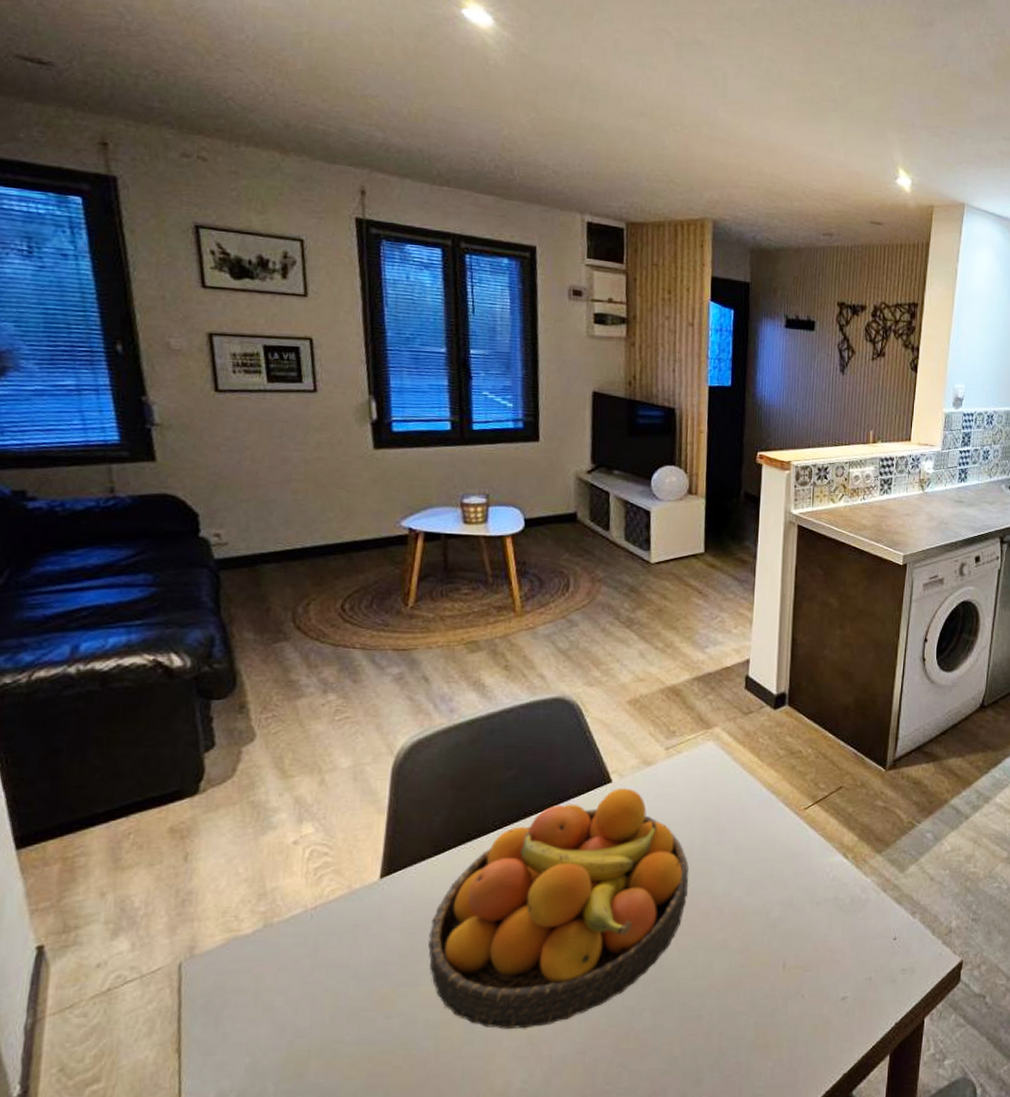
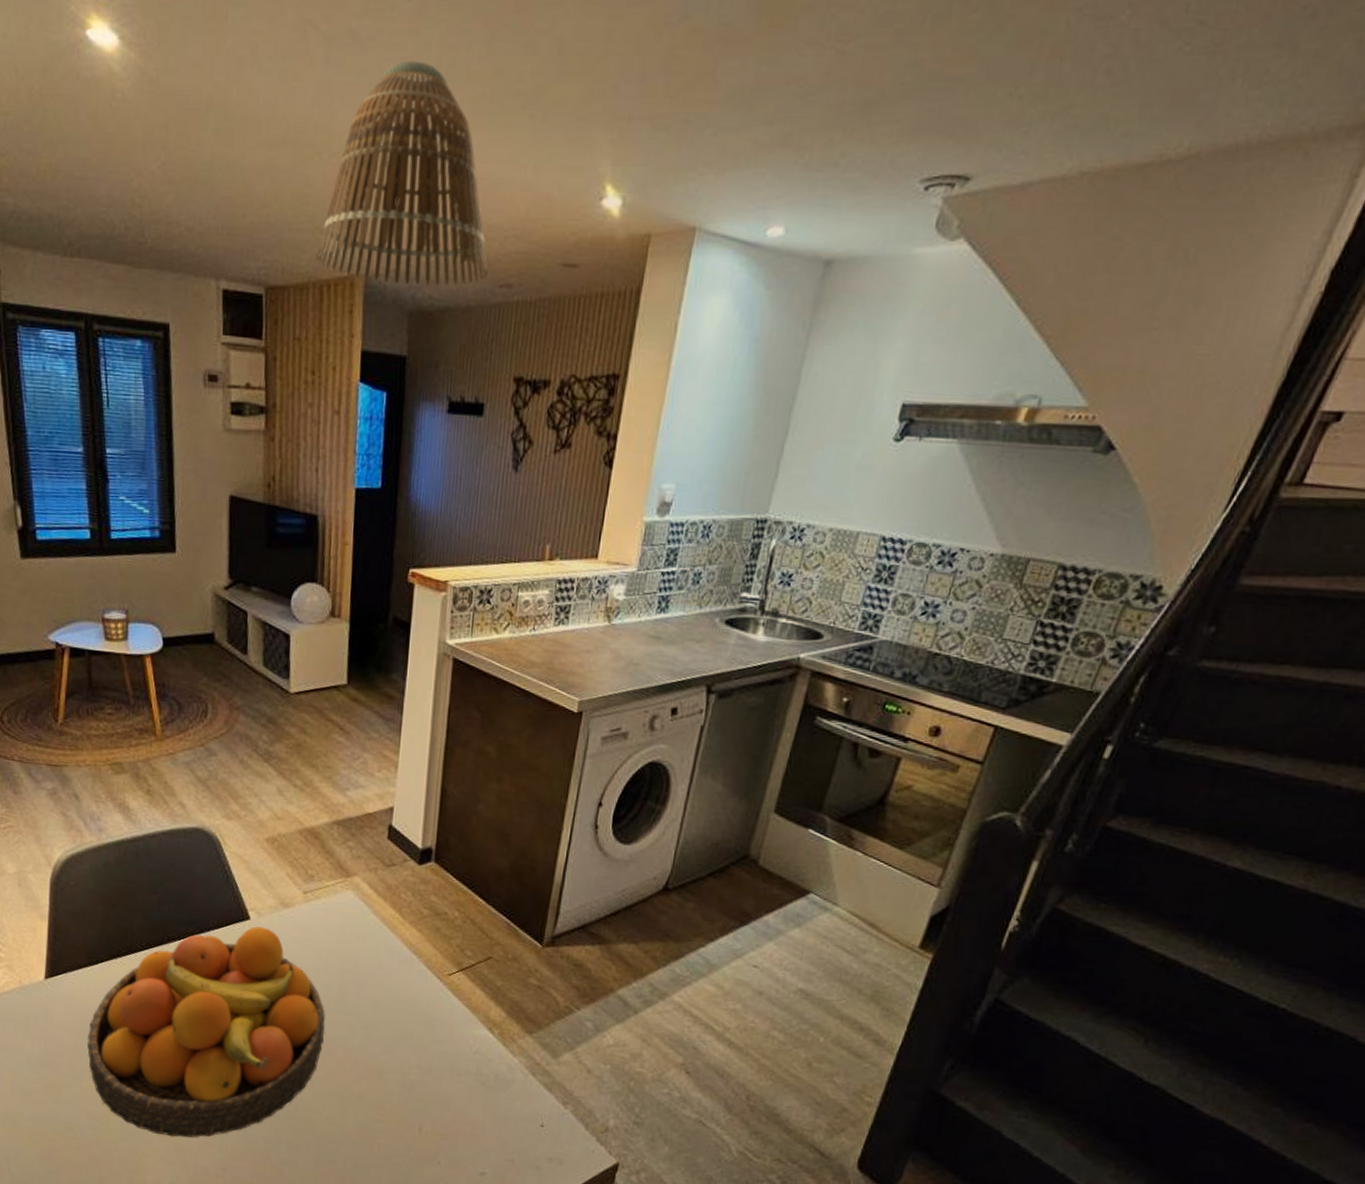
lamp shade: none [671,67,814,232] -> present [315,61,489,287]

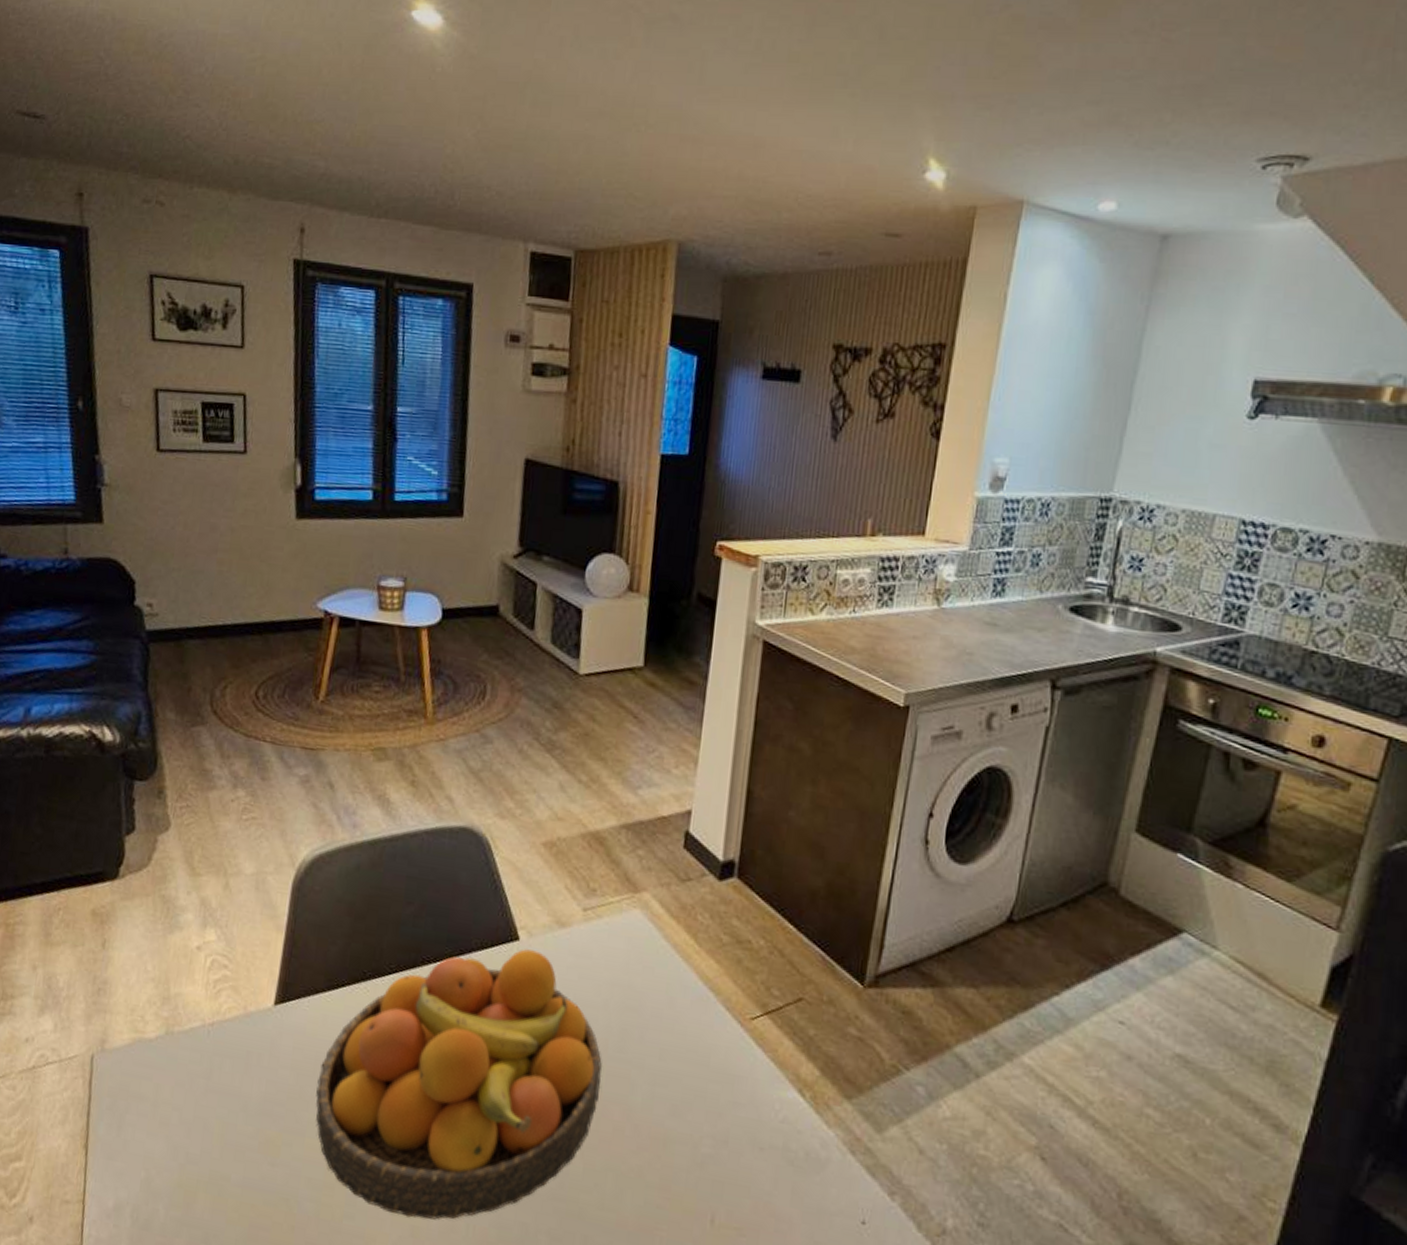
lamp shade: present [315,61,489,287] -> none [628,42,807,253]

